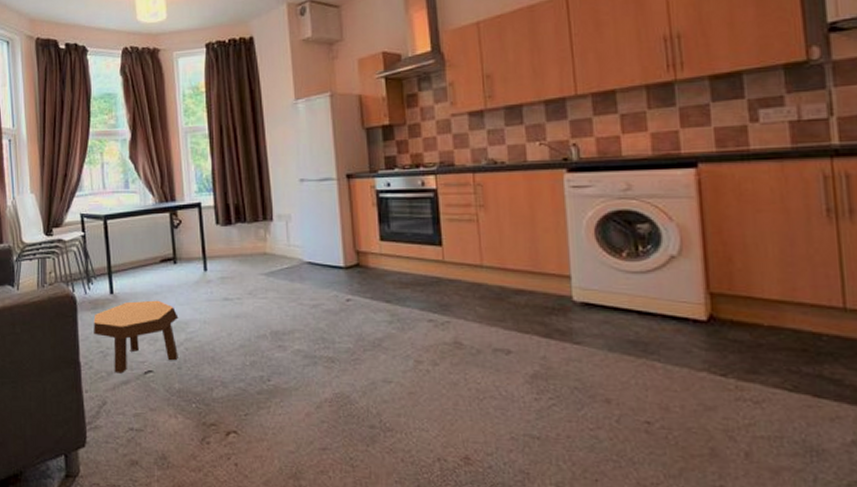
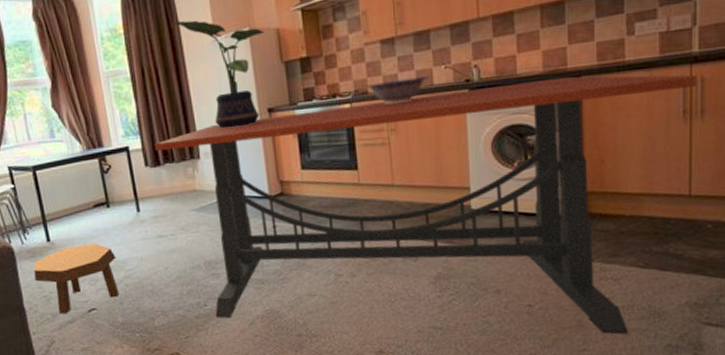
dining table: none [227,162,841,473] -> present [154,74,697,335]
potted plant: none [255,82,347,192] -> present [174,20,265,129]
decorative bowl: none [452,152,521,179] -> present [366,76,428,105]

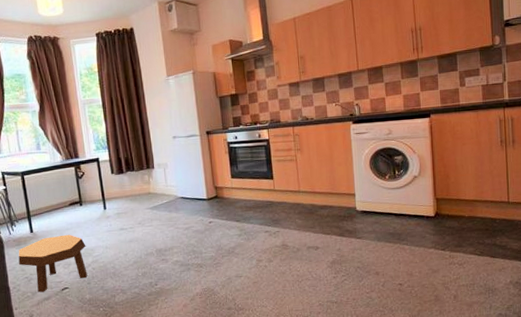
dining table: present [154,74,697,335] -> none [119,114,508,306]
potted plant: present [174,20,265,129] -> none [136,63,205,146]
decorative bowl: present [366,76,428,105] -> none [279,111,324,131]

